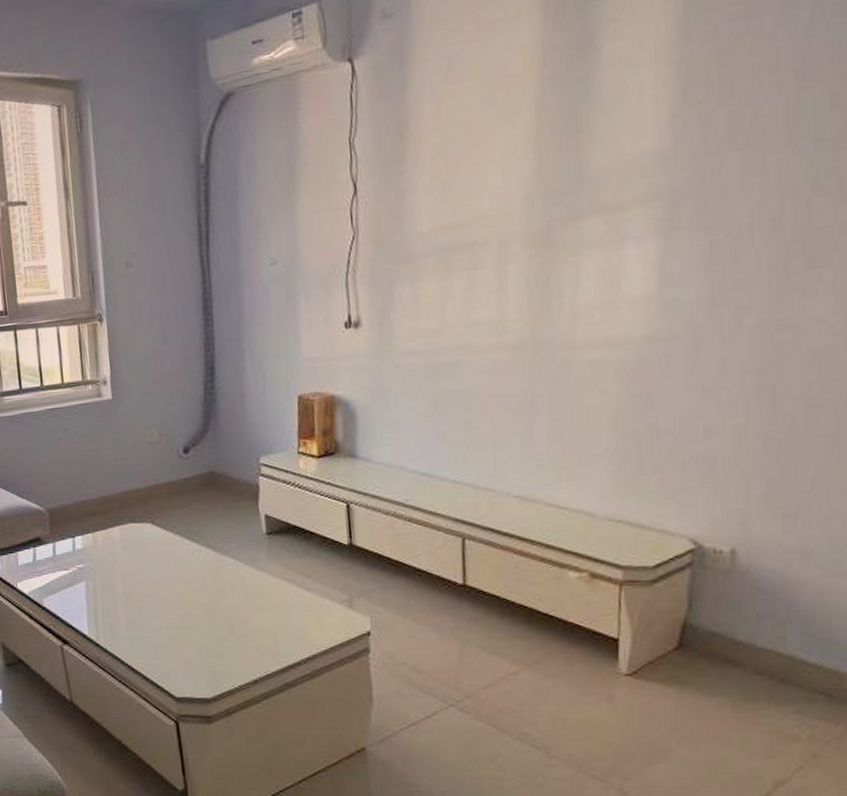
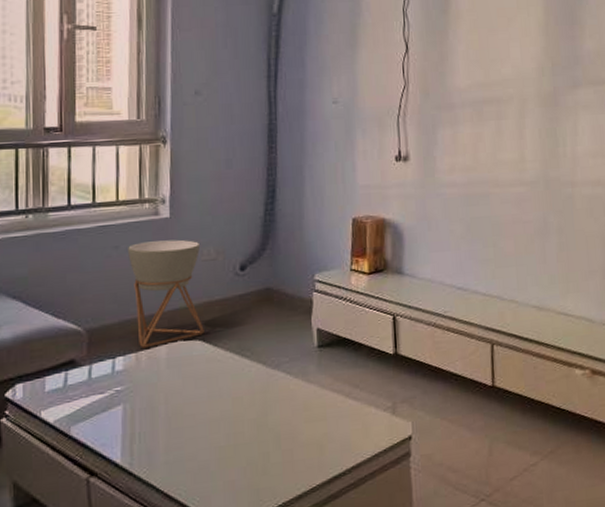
planter: none [76,421,154,529] -> present [128,239,204,348]

